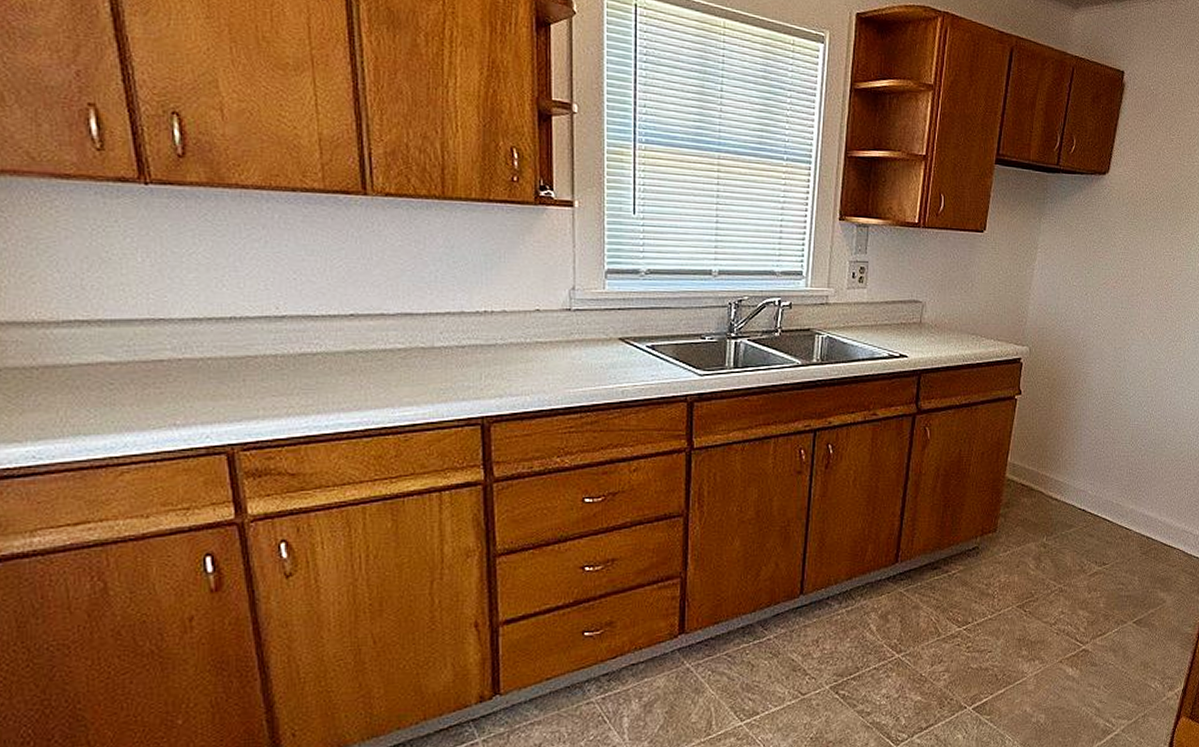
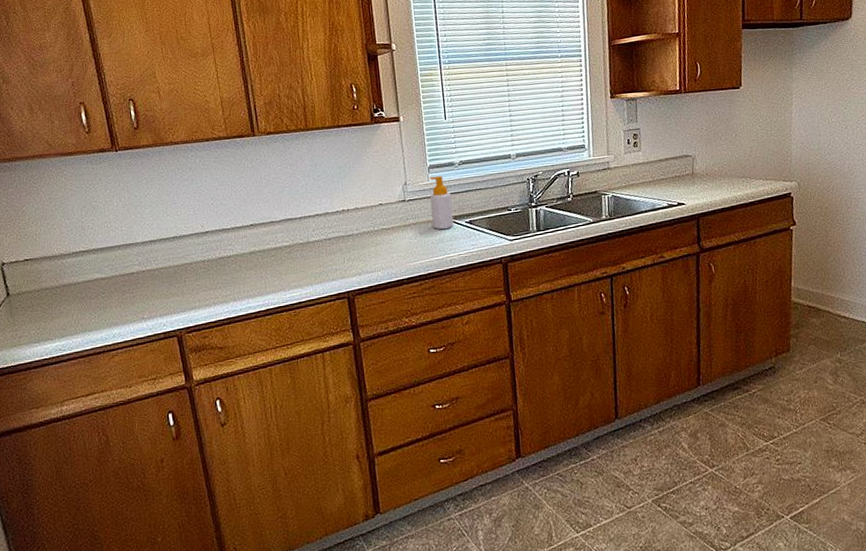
soap bottle: none [603,283,632,353] -> present [430,175,454,230]

